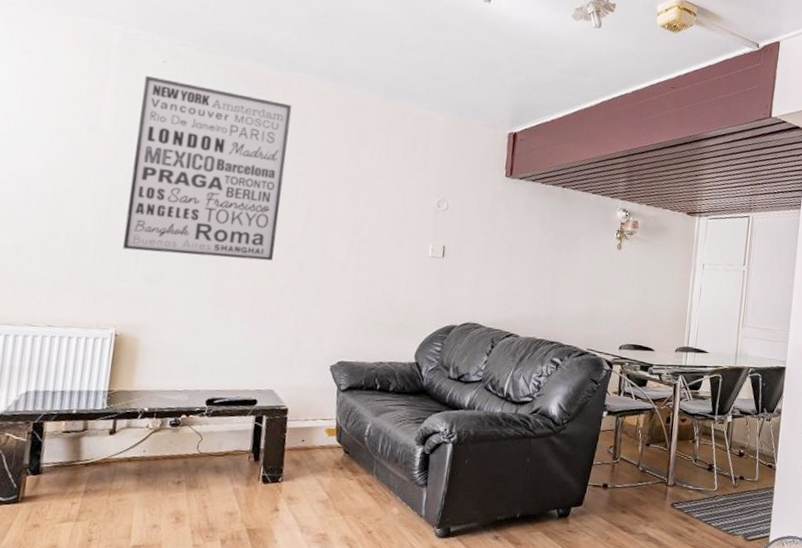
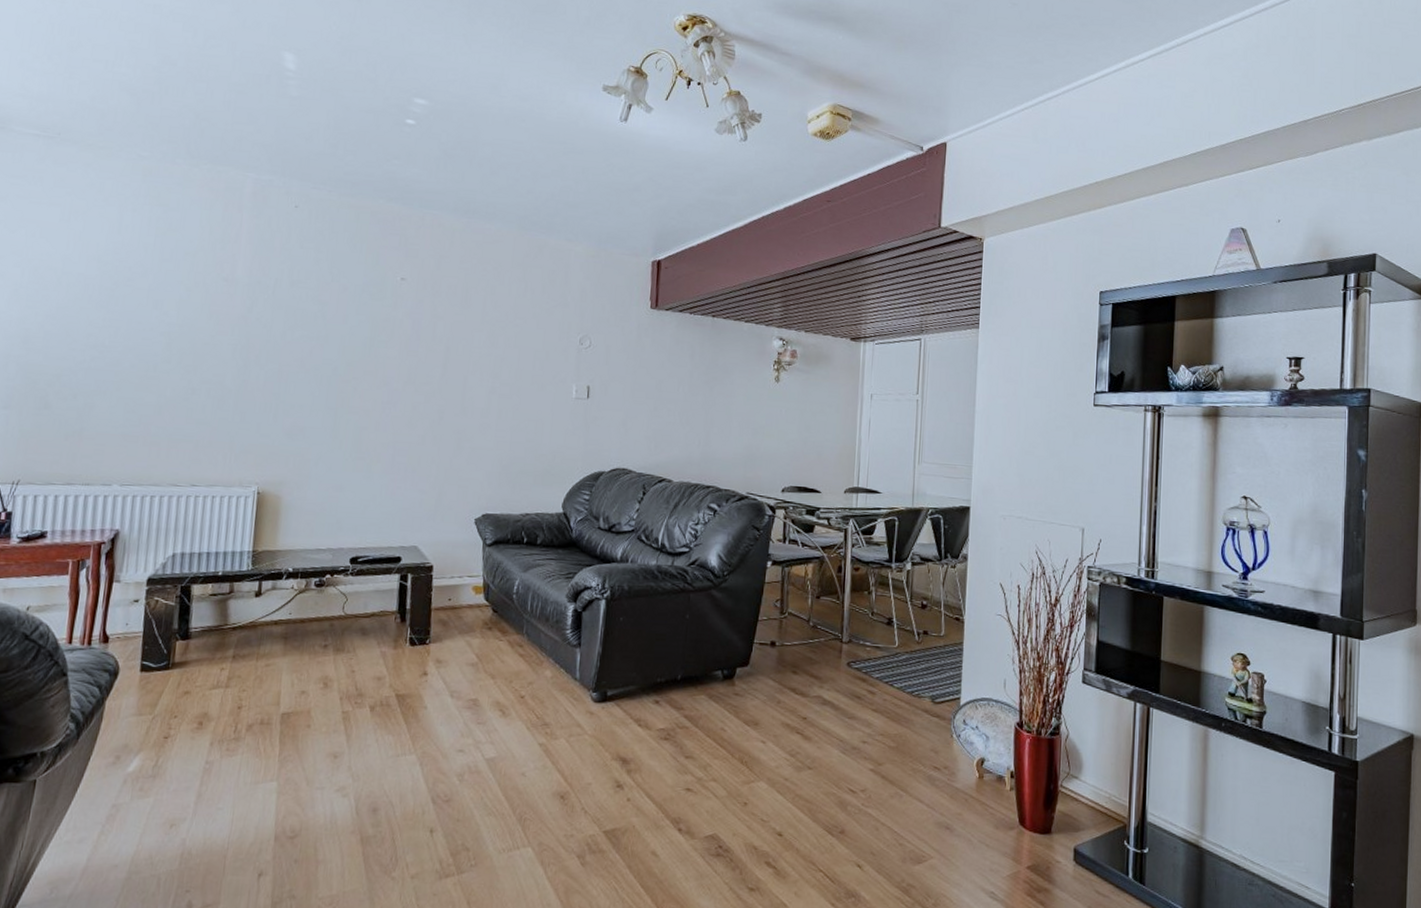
wall art: present [123,75,292,261] -> none [262,222,426,410]

